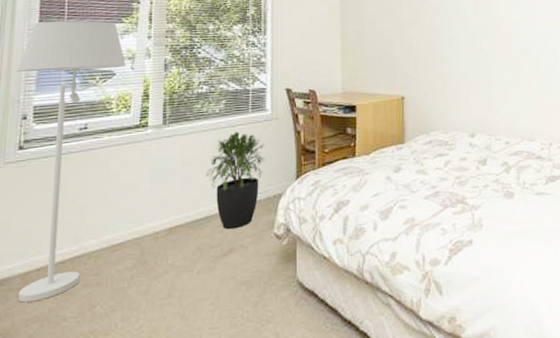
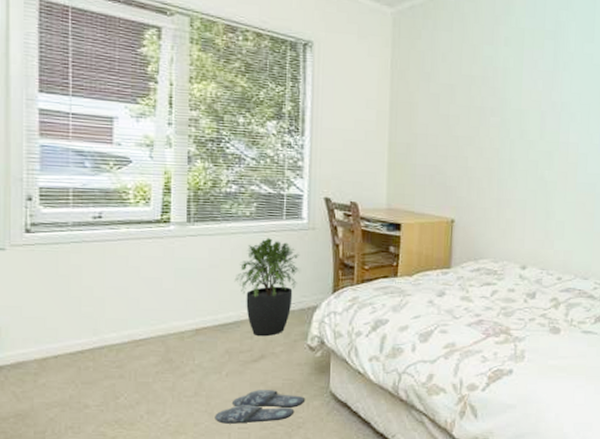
floor lamp: present [16,20,126,303] -> none [15,91,143,387]
slippers: none [186,284,273,325] -> present [215,390,304,424]

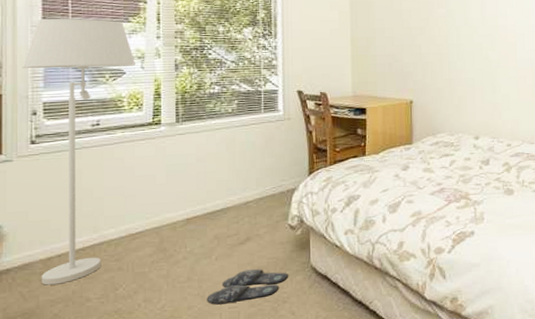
floor lamp: none [15,91,143,387] -> present [22,18,135,285]
potted plant: present [234,238,300,336] -> none [220,131,279,220]

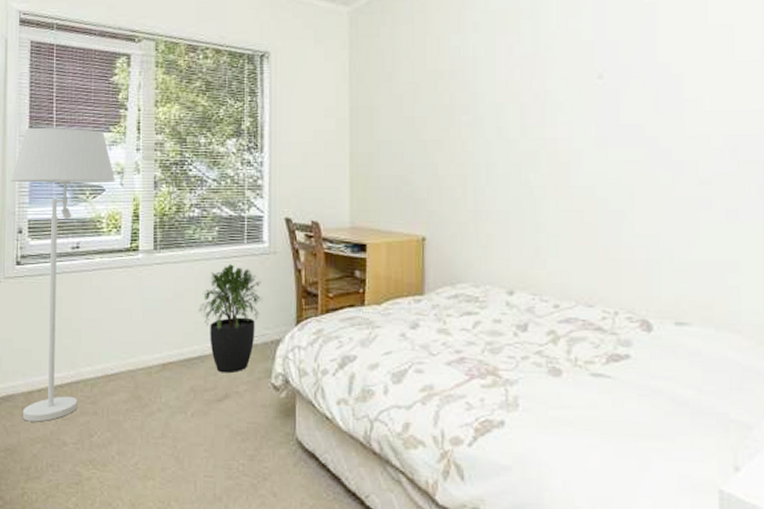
slippers: present [206,269,288,305] -> none [181,433,270,471]
potted plant: none [220,131,279,220] -> present [198,264,262,372]

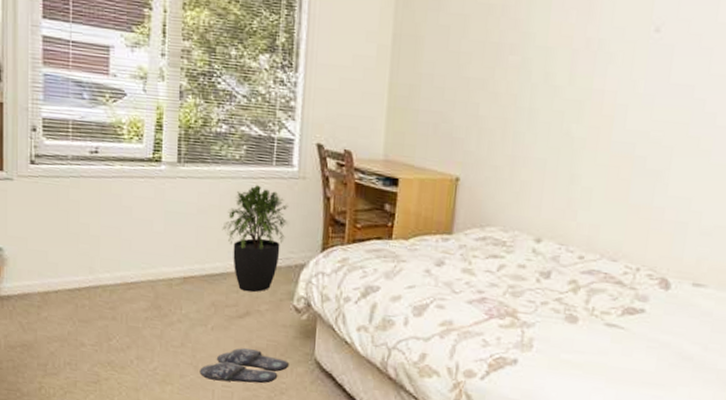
floor lamp: present [10,127,115,422] -> none [22,17,137,322]
slippers: none [181,433,270,471] -> present [199,348,288,383]

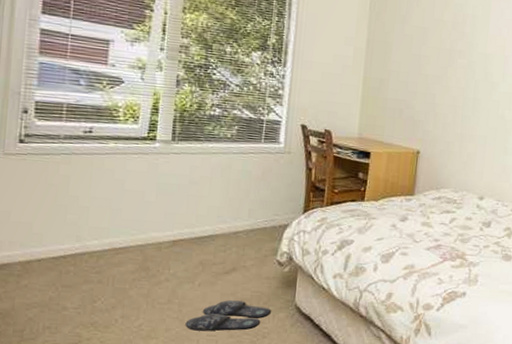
potted plant: present [222,185,289,292] -> none [212,159,274,250]

